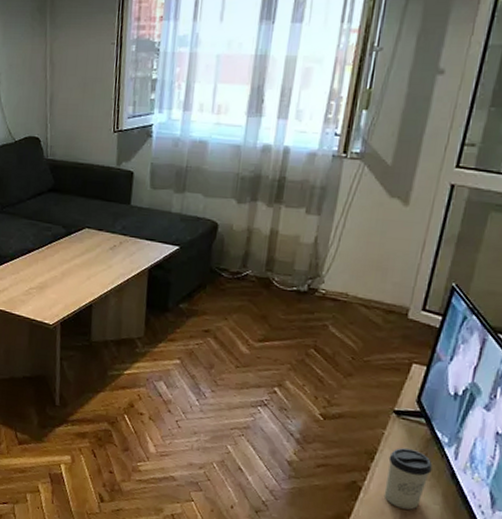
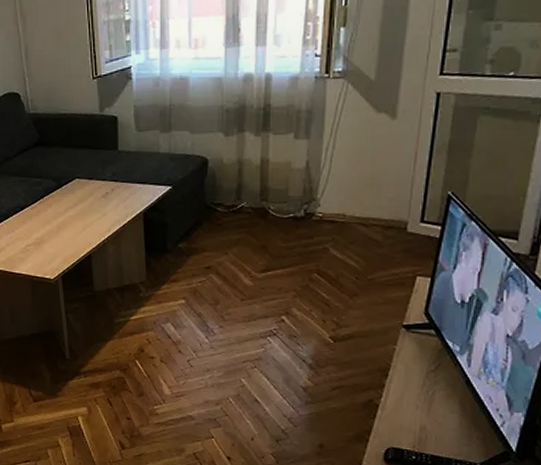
cup: present [384,447,433,510] -> none [401,360,447,421]

